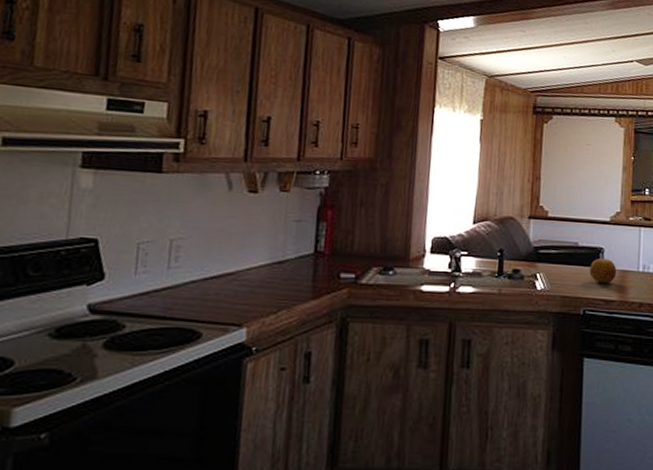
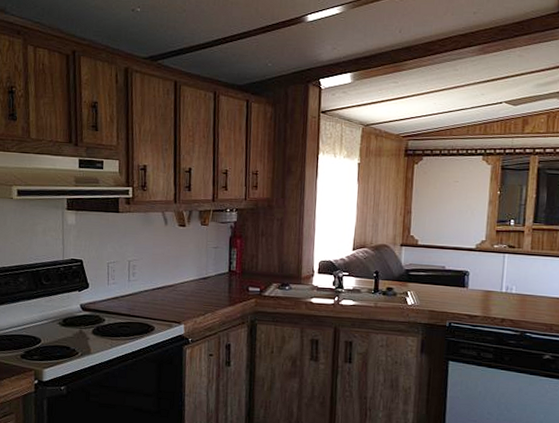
fruit: present [589,258,617,284] -> none [455,280,481,302]

